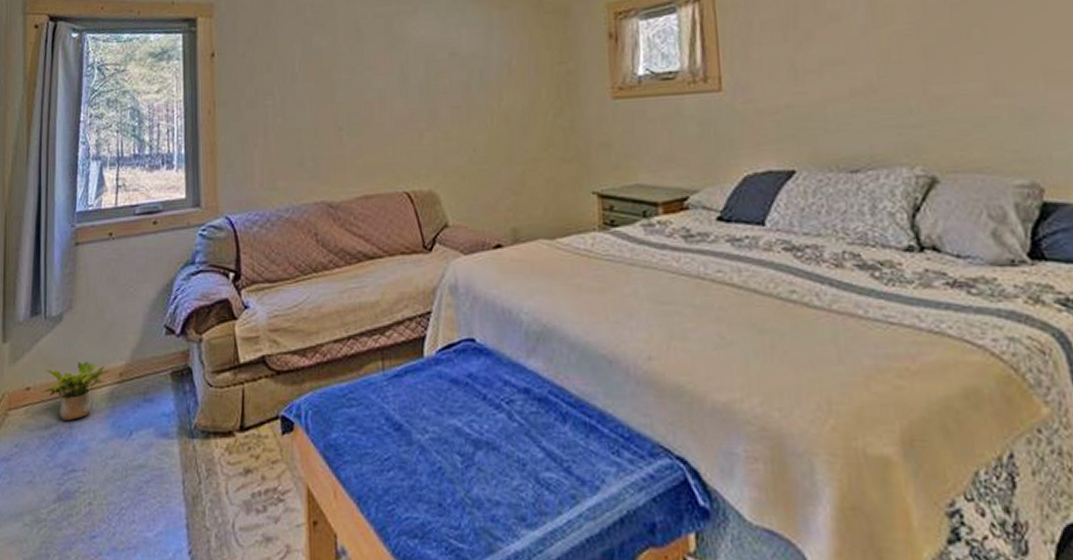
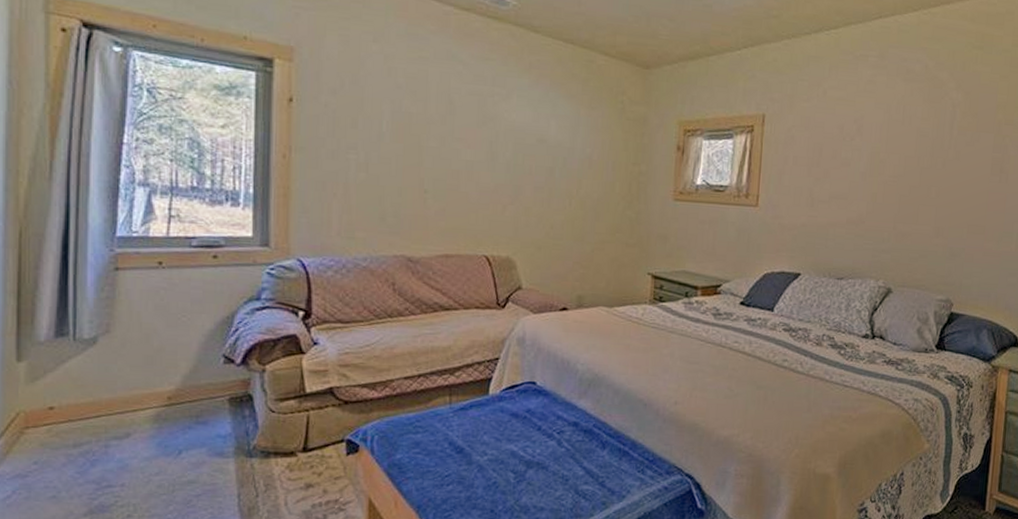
potted plant: present [41,362,110,421] -> none [68,385,156,441]

